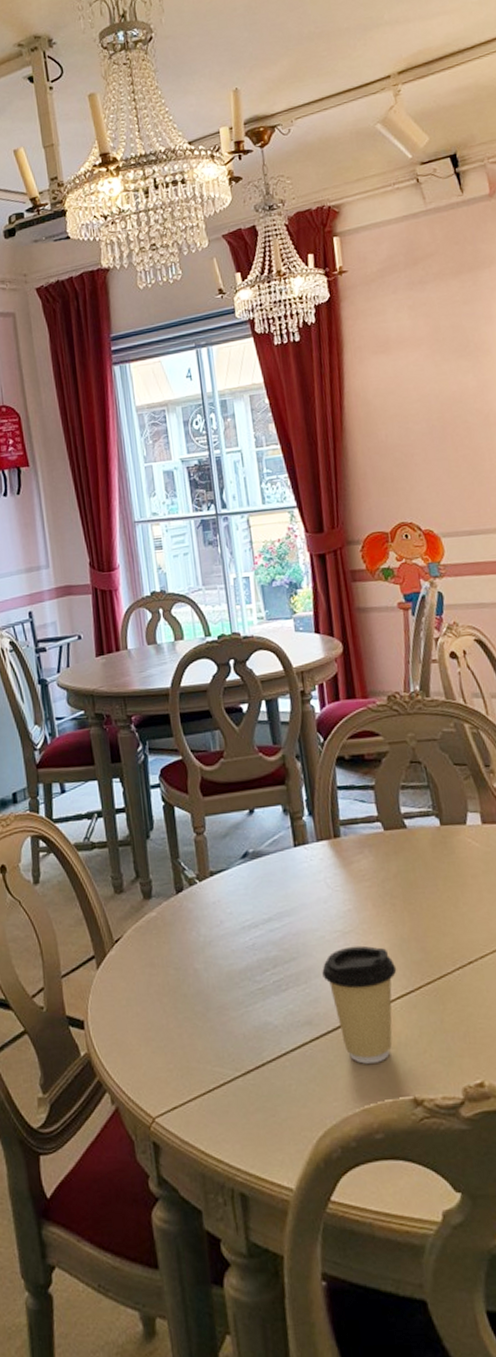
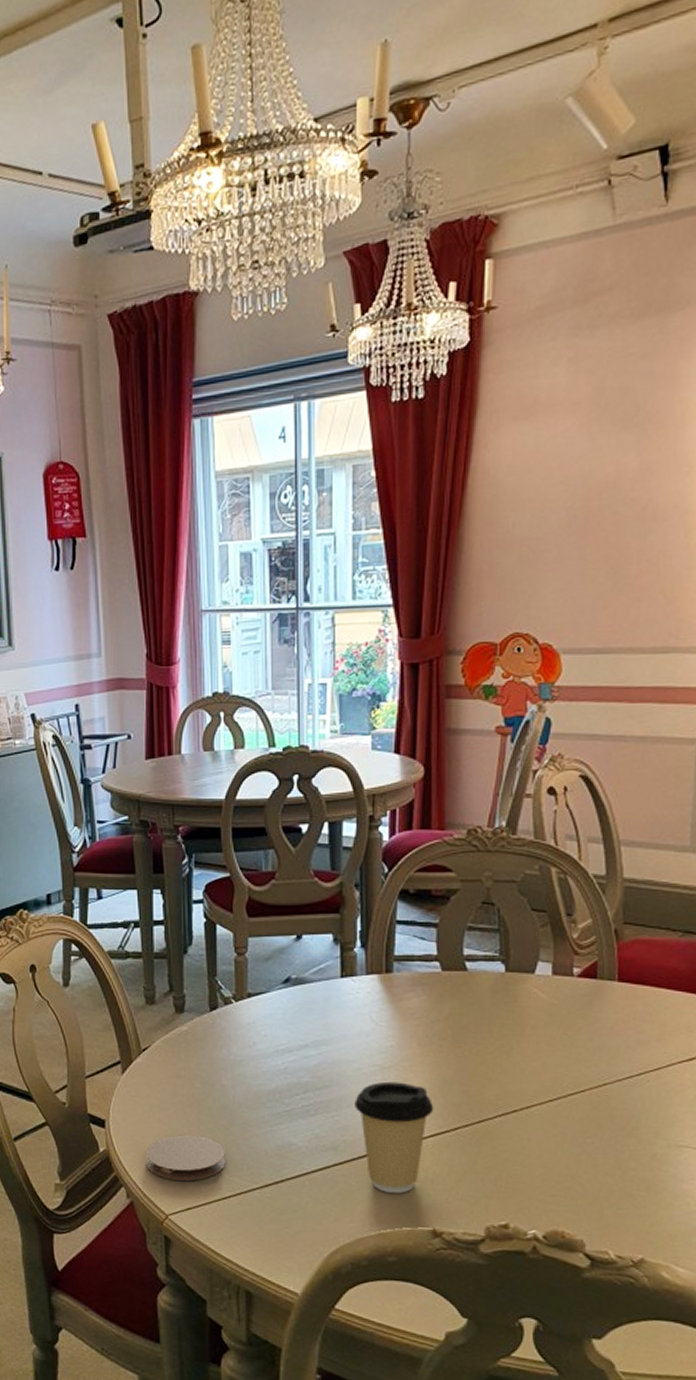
coaster: none [126,1026,207,1078] -> present [145,1135,226,1181]

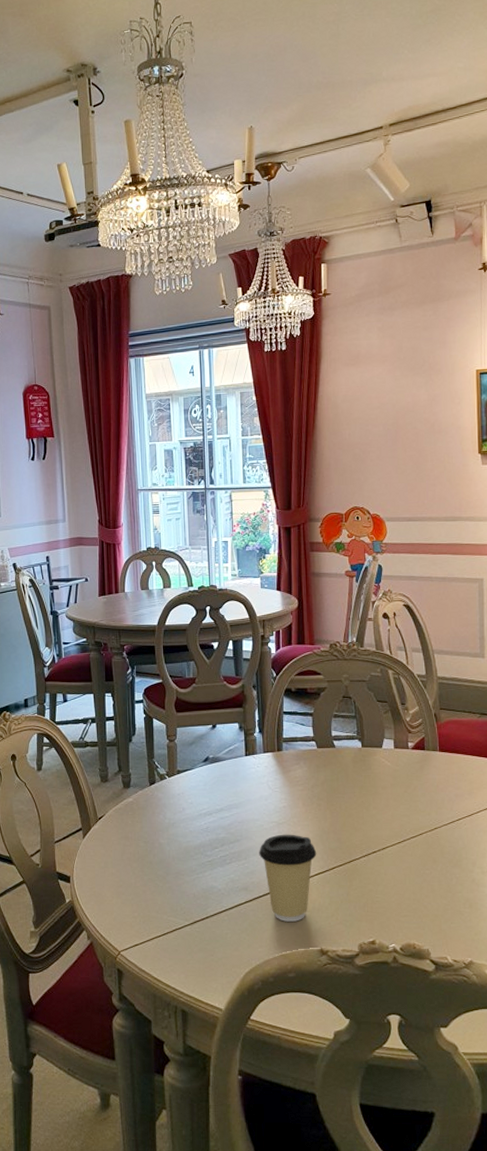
coaster: present [145,1135,226,1181] -> none [101,885,164,922]

